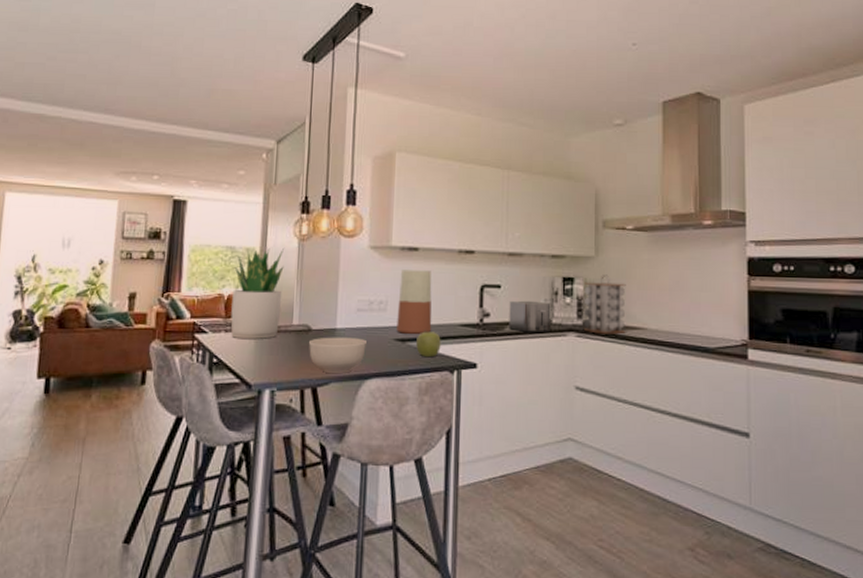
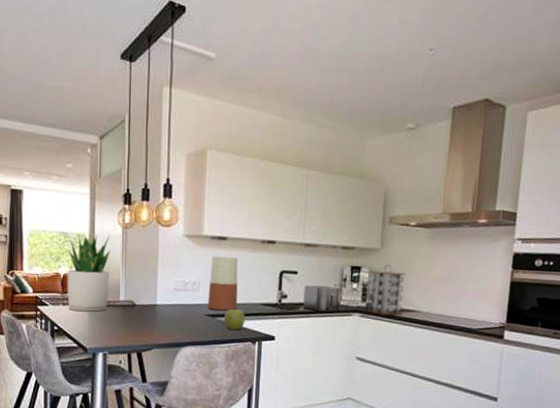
bowl: present [308,337,368,374] -> none [133,311,183,342]

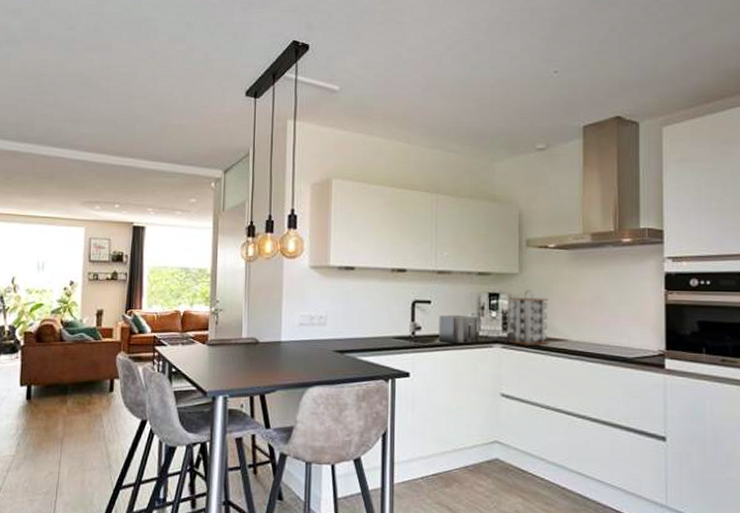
planter: present [67,234,111,312] -> none [187,269,233,352]
vase: present [208,256,238,311] -> none [336,287,368,346]
fruit: present [224,308,245,331] -> none [354,342,376,367]

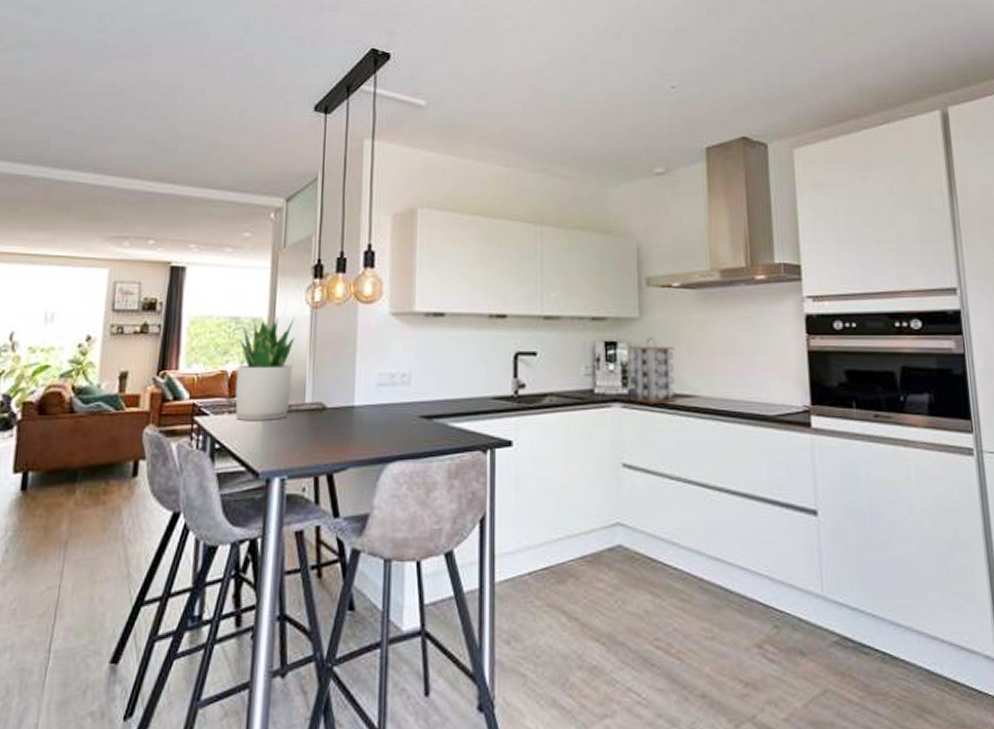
planter: none [187,269,233,352] -> present [235,318,295,422]
toaster: present [439,314,478,345] -> none [547,368,593,405]

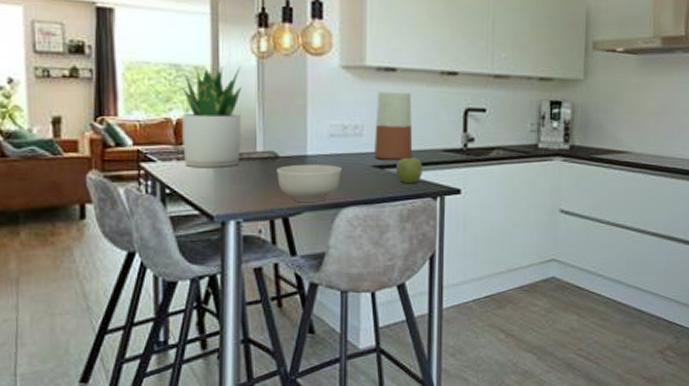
bowl: none [322,415,390,458] -> present [275,164,343,203]
vase: none [422,338,461,409] -> present [374,92,413,160]
fruit: none [444,405,472,436] -> present [396,156,423,184]
spice rack: present [628,337,676,404] -> none [570,98,614,158]

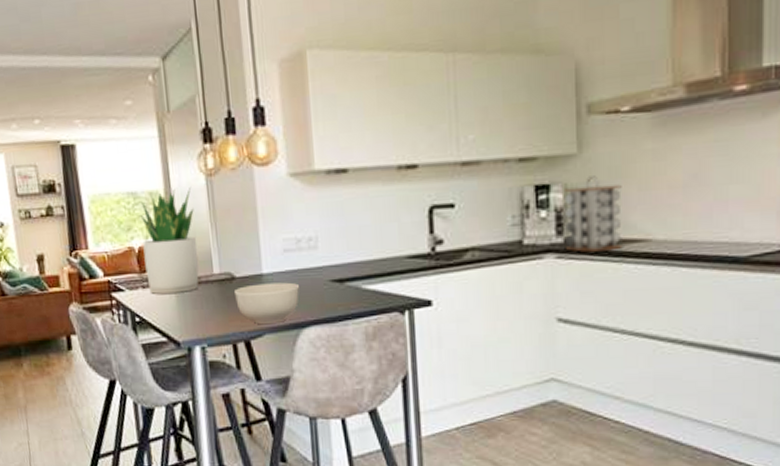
vase: present [374,92,413,160] -> none [329,195,374,273]
fruit: present [396,156,423,184] -> none [356,267,386,298]
spice rack: none [570,98,614,158] -> present [563,176,623,253]

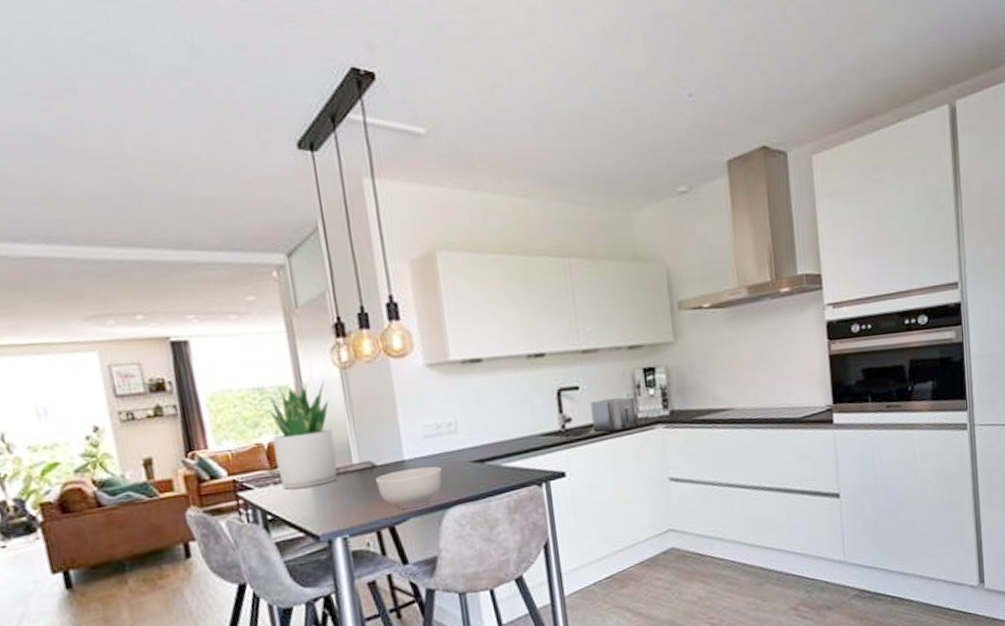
toaster: none [467,218,522,259] -> present [590,397,637,432]
spice rack: present [563,176,623,253] -> none [665,359,714,422]

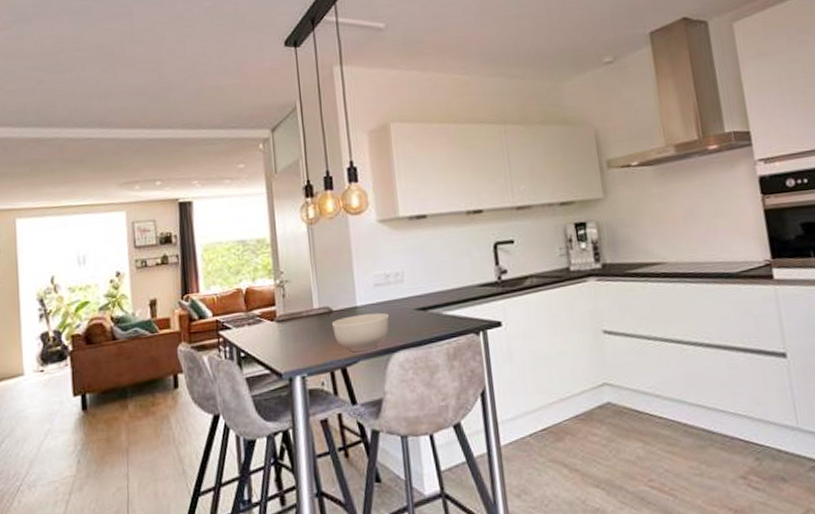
planter: present [268,381,337,490] -> none [248,235,300,330]
toaster: present [590,397,637,432] -> none [525,250,570,284]

